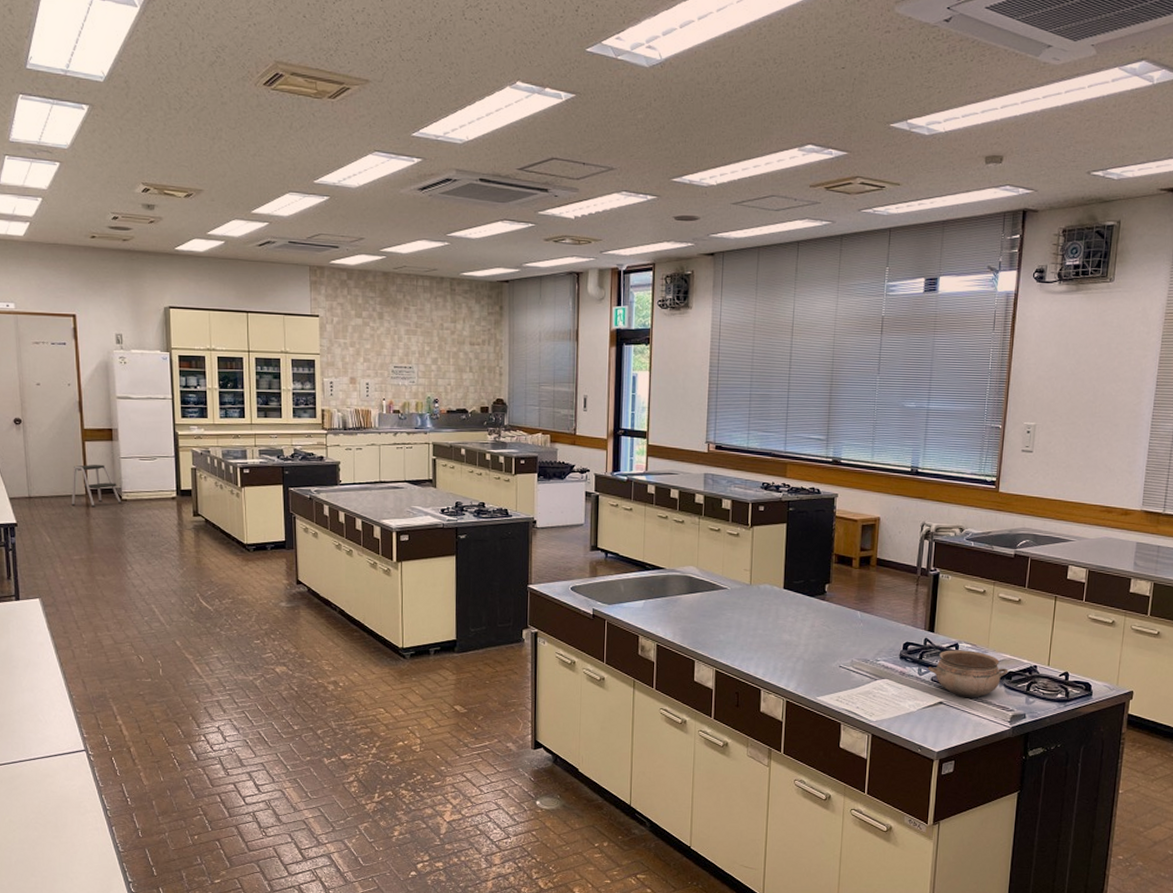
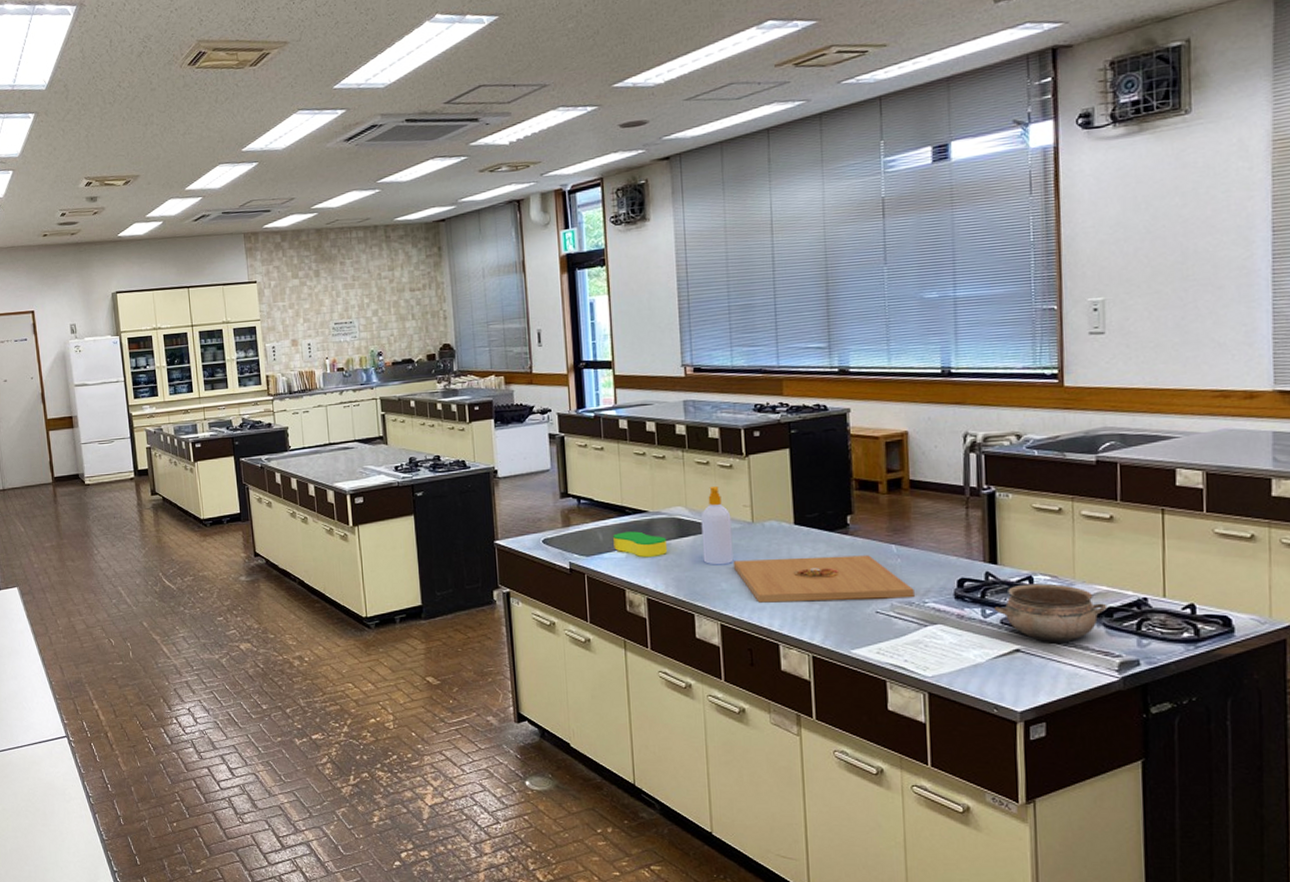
step stool: present [71,465,122,508] -> none [40,452,85,495]
sponge: none [633,585,679,609] -> present [613,531,668,558]
soap bottle: none [707,551,734,620] -> present [701,487,734,565]
platter: none [730,616,870,656] -> present [732,555,915,603]

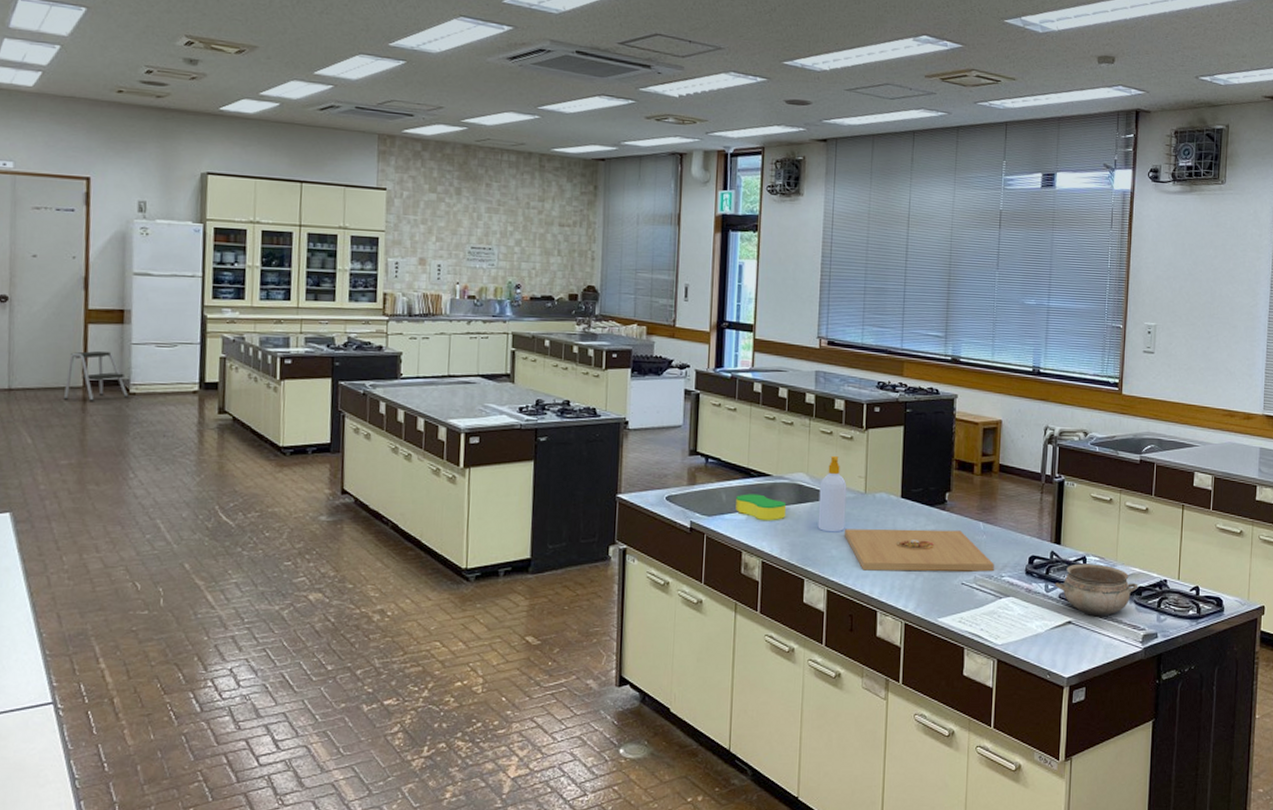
step stool: none [40,452,85,495] -> present [63,351,129,402]

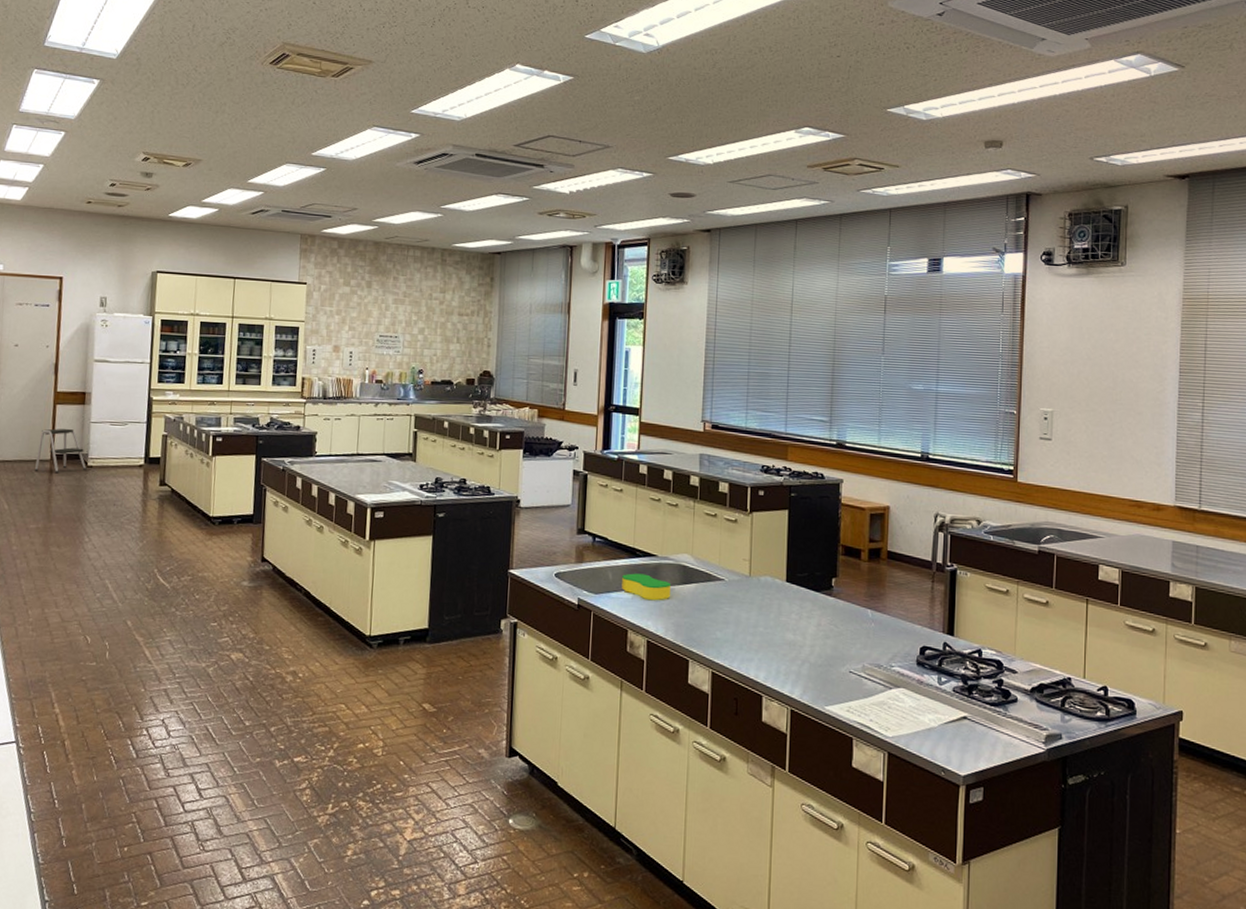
soap bottle: present [817,456,847,533] -> none [702,538,732,615]
platter: present [843,529,994,572] -> none [728,611,883,661]
cooking pot: present [1055,563,1138,618] -> none [948,656,1040,715]

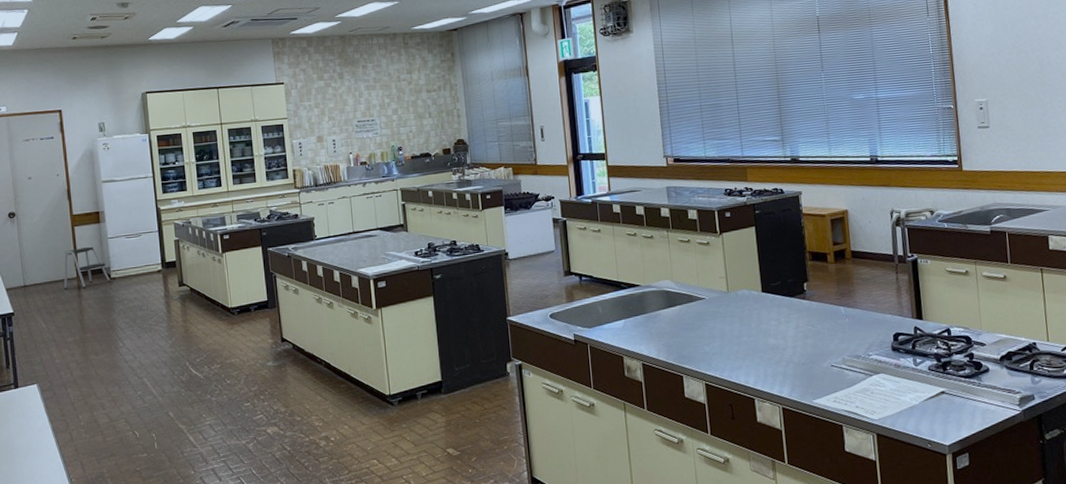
sponge: present [622,573,672,601] -> none [611,303,658,327]

